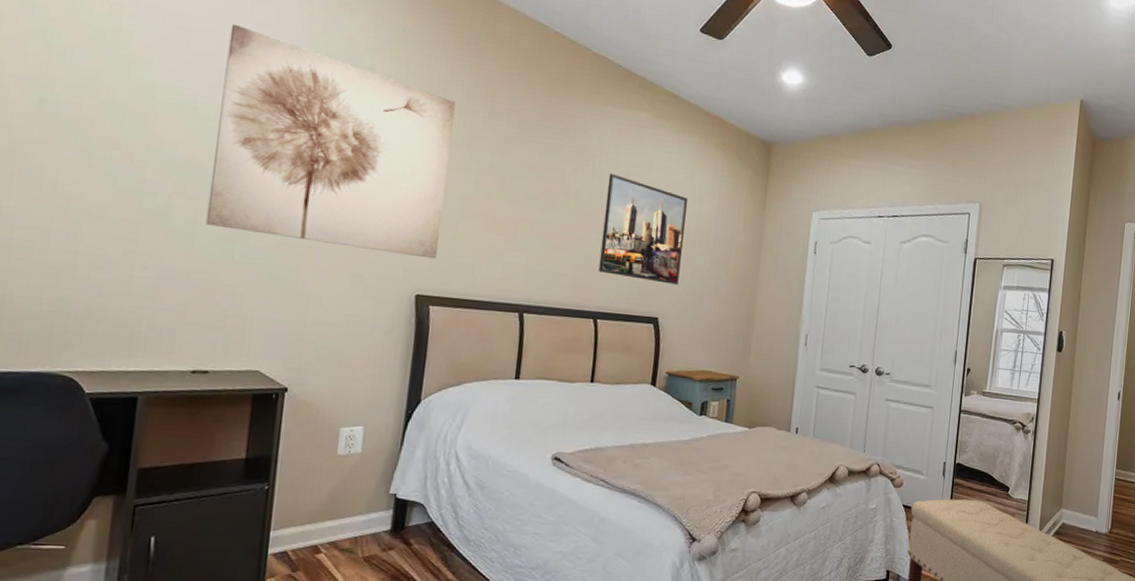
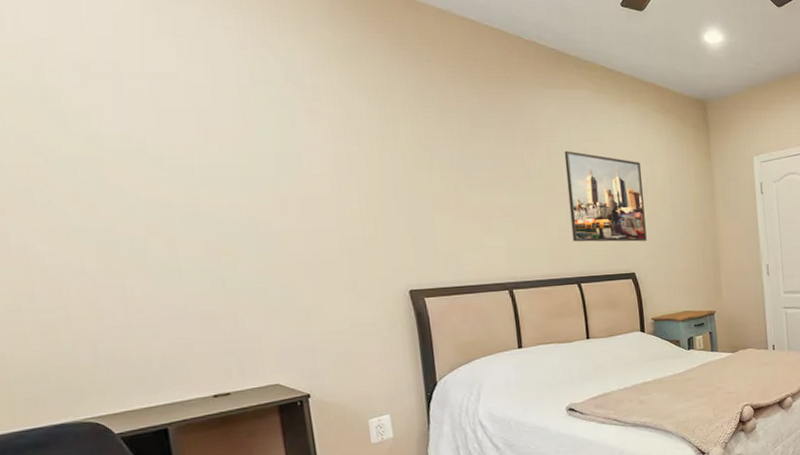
wall art: present [205,23,455,259] -> none [160,62,421,261]

